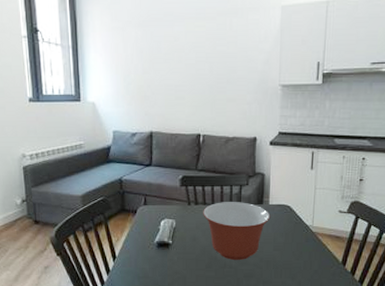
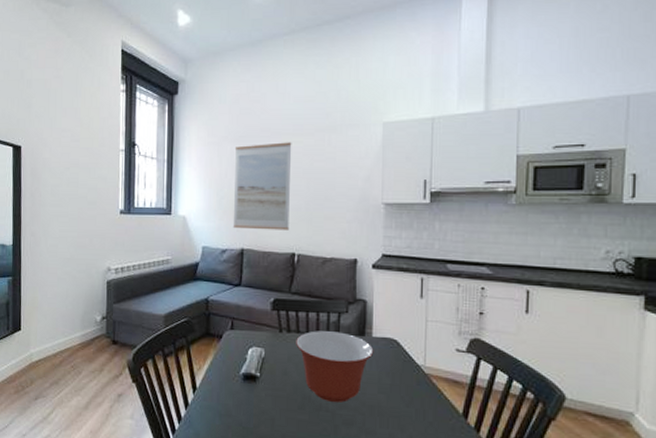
wall art: none [139,26,195,113] -> present [233,142,292,230]

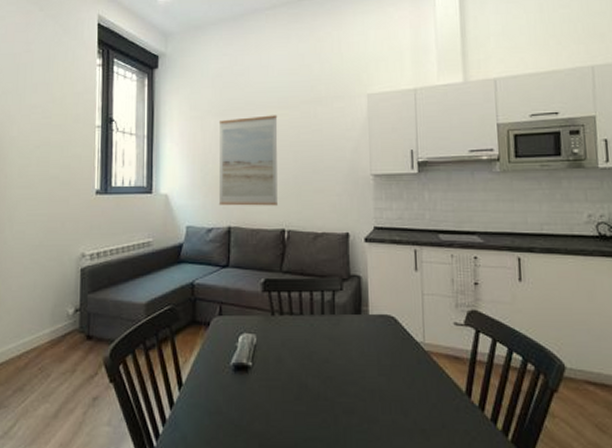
mixing bowl: present [296,331,374,403] -> none [289,311,372,389]

